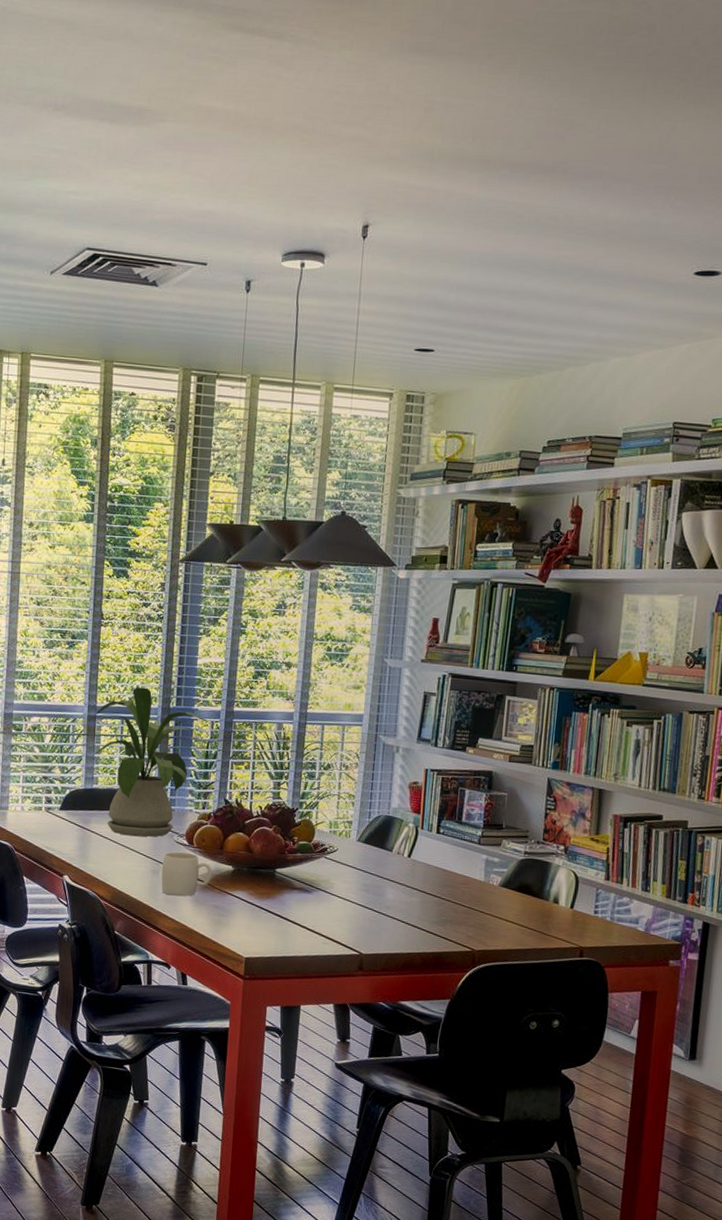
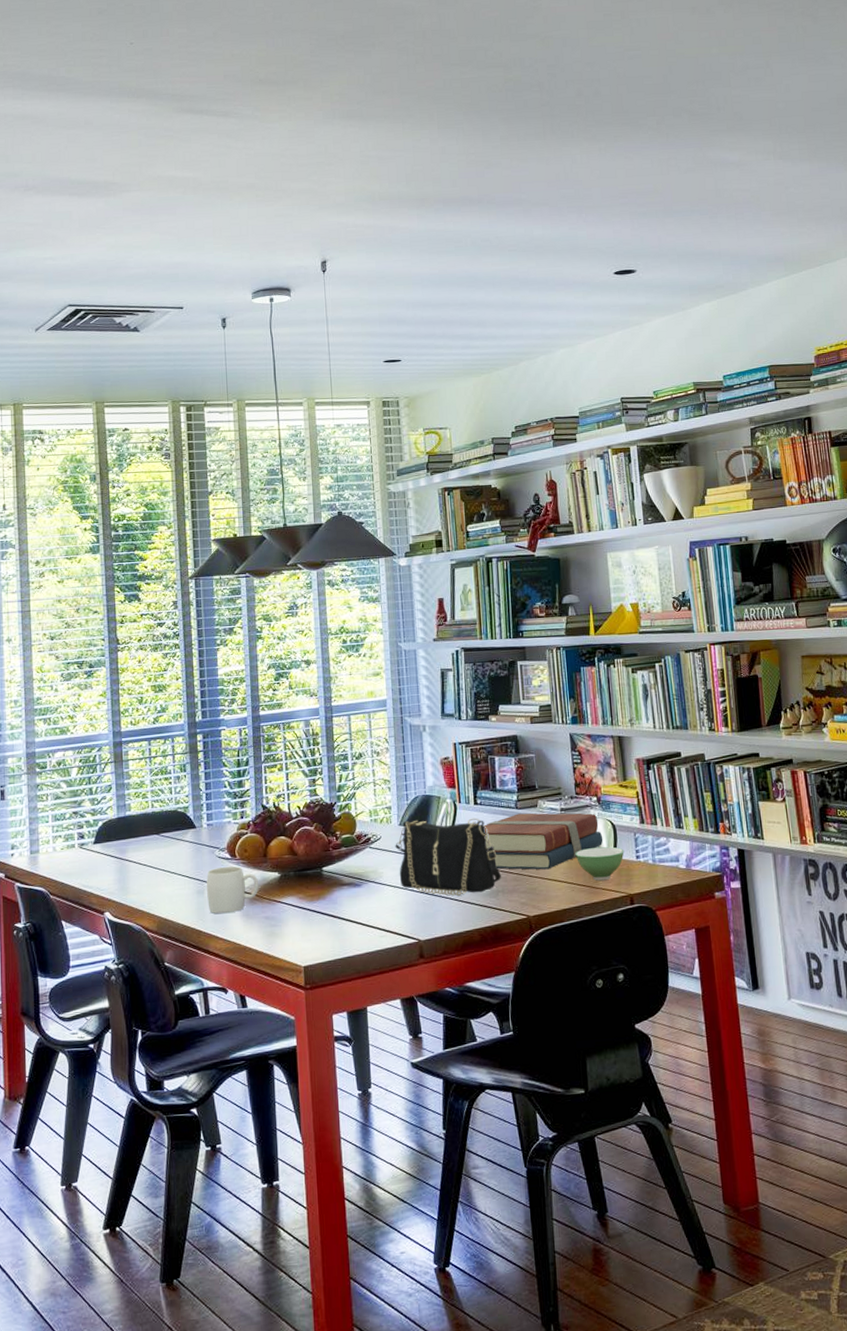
house plant: present [95,687,208,837] -> none [122,705,236,859]
handbag: none [350,837,452,919] -> present [395,818,501,896]
books: none [441,849,564,909] -> present [483,813,603,870]
bowl: none [531,895,583,930] -> present [575,846,624,881]

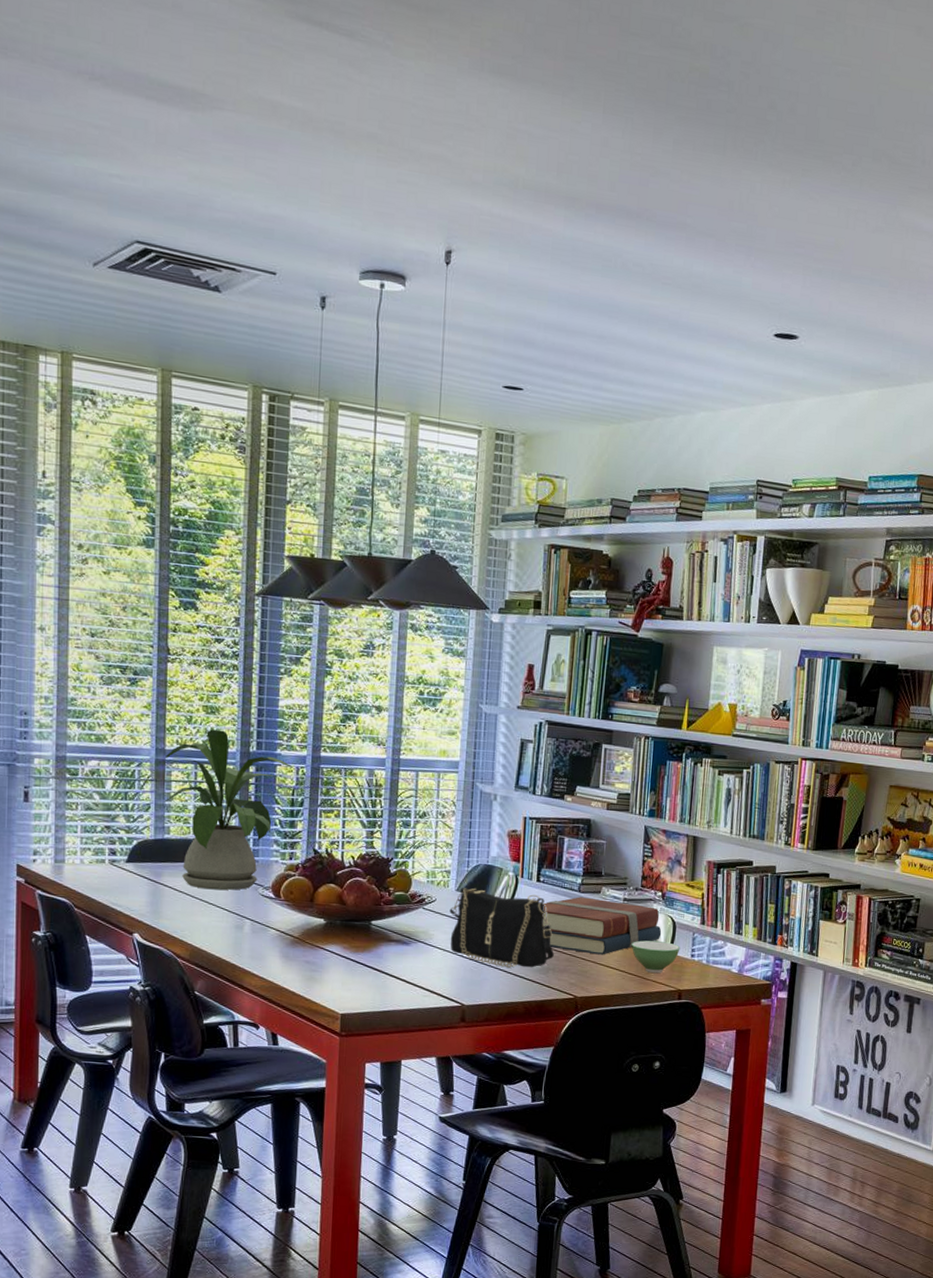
house plant: none [122,705,236,859] -> present [165,729,293,890]
mug: present [206,866,258,914] -> none [245,905,302,952]

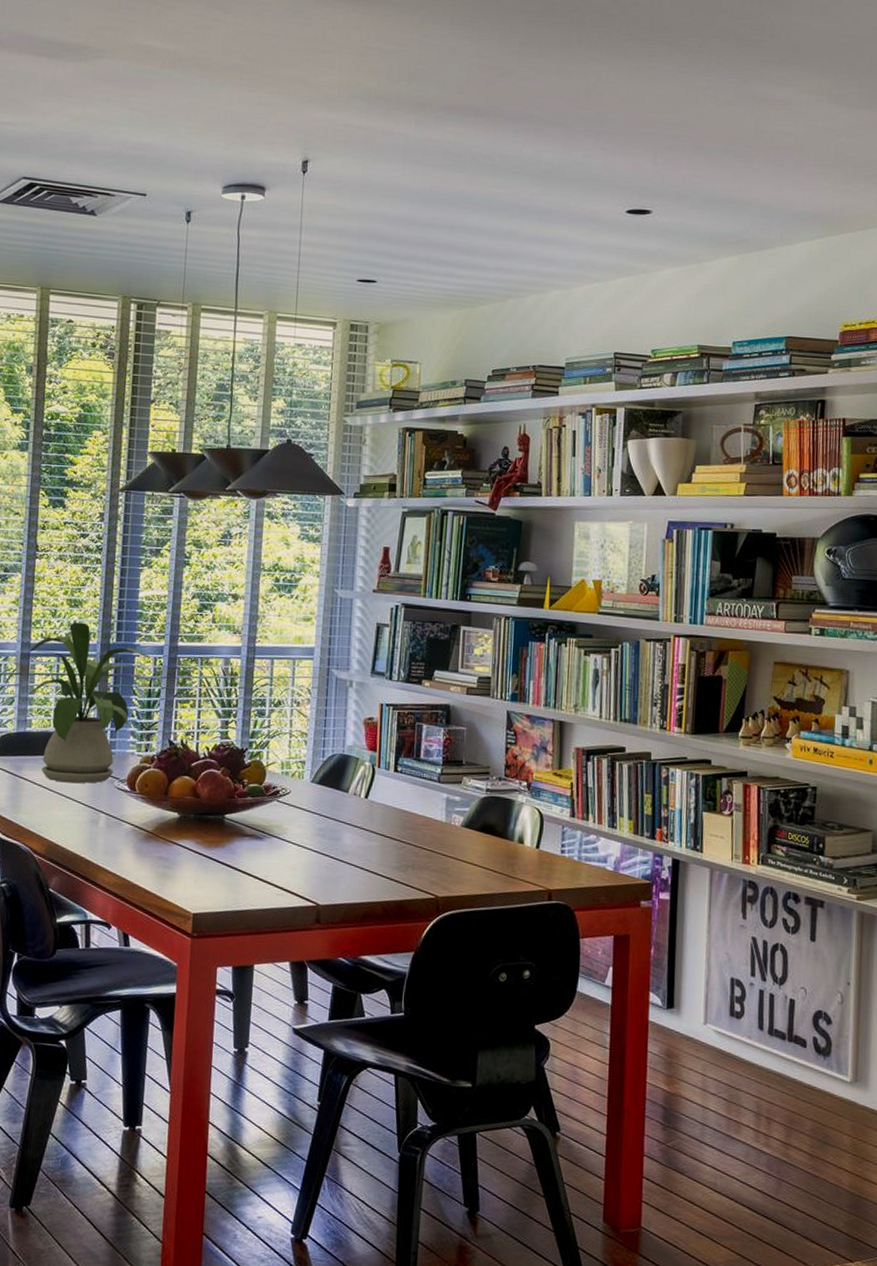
handbag: present [449,887,554,968] -> none [304,778,413,865]
books: present [543,897,662,955] -> none [401,787,528,851]
bowl: present [631,940,681,974] -> none [495,834,549,872]

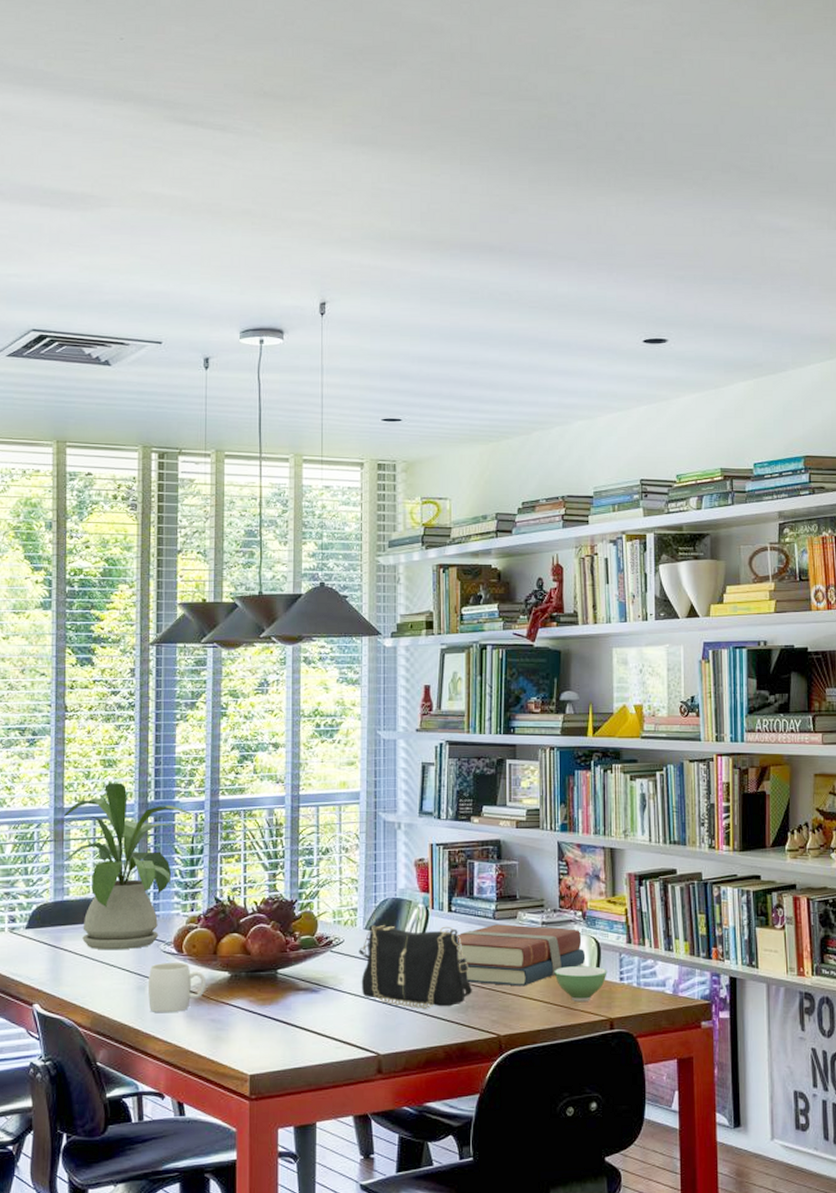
mug: none [100,798,156,848] -> present [147,962,206,1013]
handbag: none [304,778,413,865] -> present [359,924,472,1009]
books: none [401,787,528,851] -> present [457,924,586,987]
bowl: none [495,834,549,872] -> present [554,966,607,1003]

